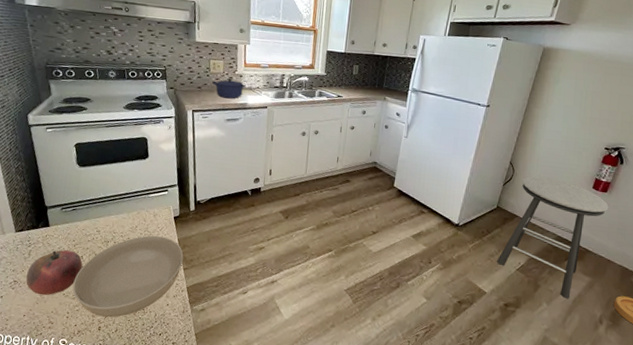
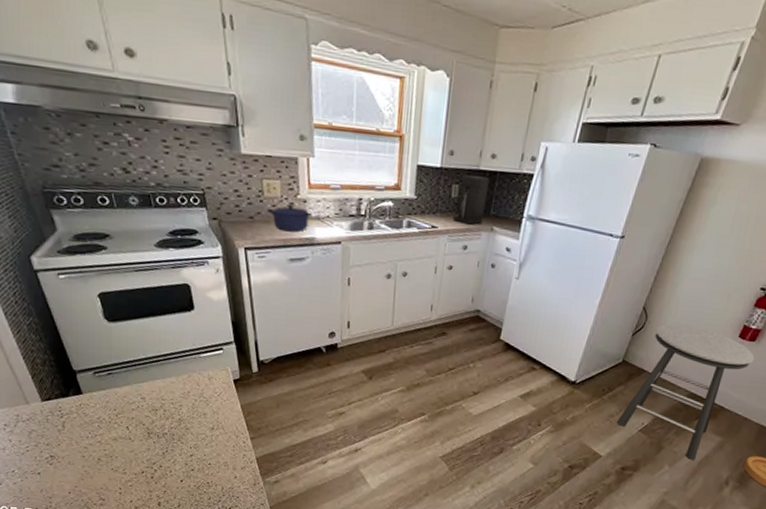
fruit: present [26,249,83,296] -> none [64,420,129,471]
bowl: present [72,235,184,318] -> none [122,402,249,493]
coffee maker: none [354,58,382,95] -> present [452,175,490,225]

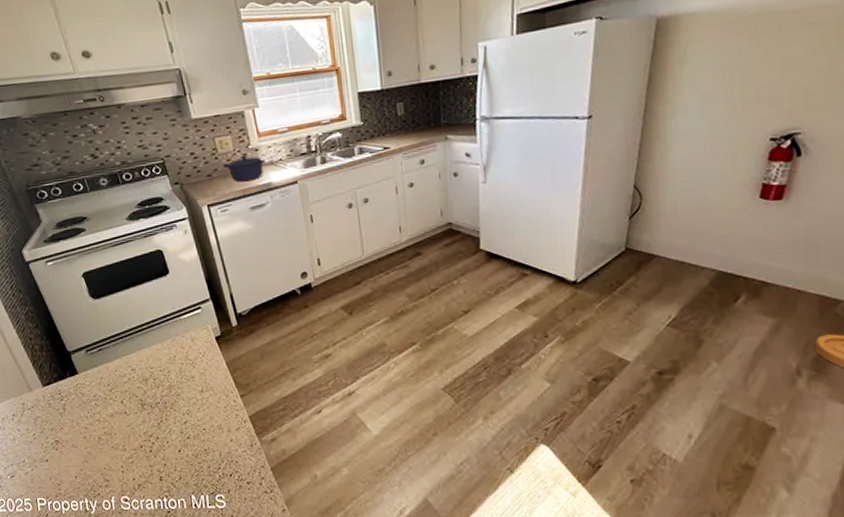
coffee maker: present [452,175,490,225] -> none [403,89,435,139]
stool: present [617,323,755,460] -> none [638,195,788,351]

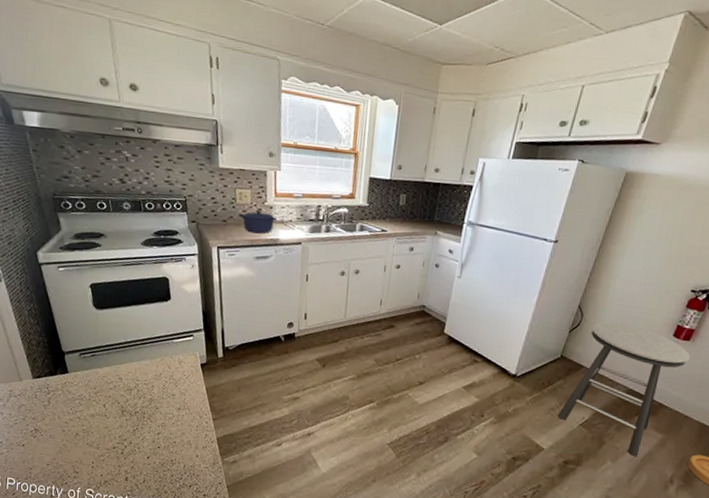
stool: none [638,195,788,351] -> present [558,322,691,457]

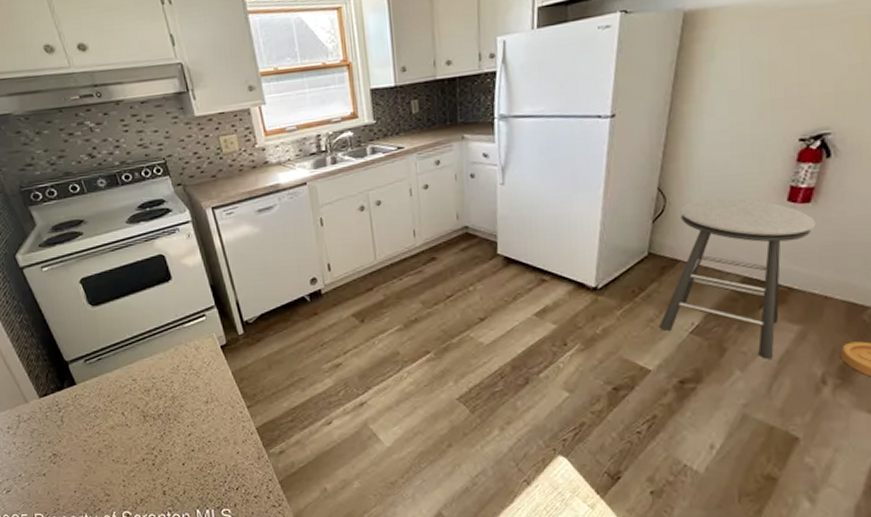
cooking pot: present [239,210,277,234] -> none [228,155,273,184]

